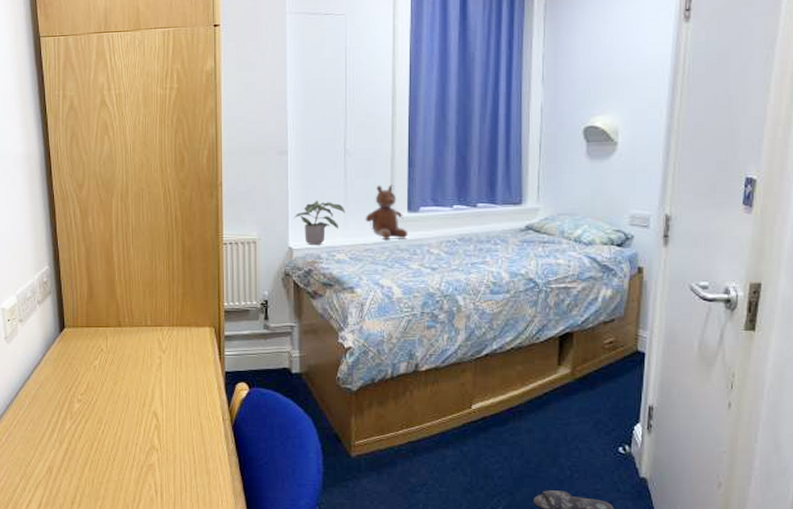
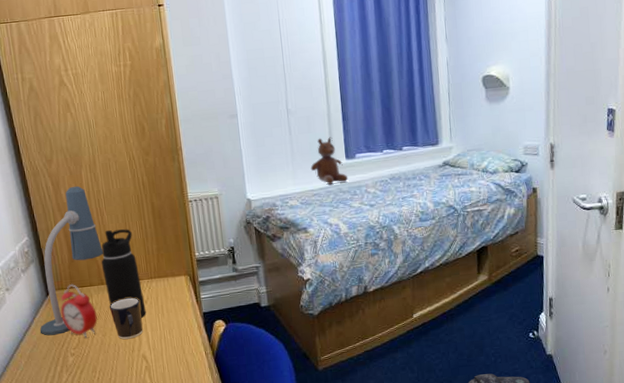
desk lamp: none [49,215,124,377] -> present [40,186,103,336]
alarm clock: none [72,323,110,384] -> present [60,284,98,338]
water bottle: none [121,267,163,369] -> present [101,229,146,318]
mug: none [123,345,158,392] -> present [109,297,143,340]
potted plant: present [293,200,346,245] -> none [248,155,294,195]

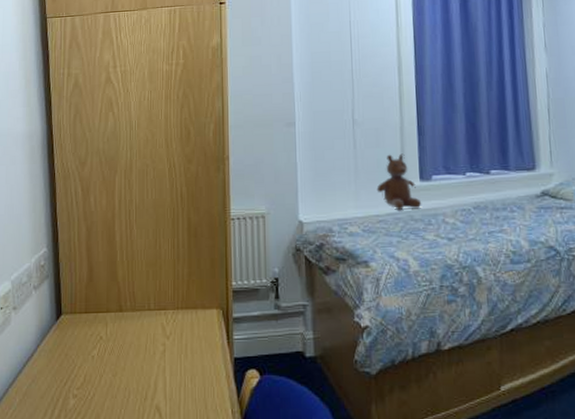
desk lamp: present [40,186,103,336] -> none [43,193,126,369]
alarm clock: present [60,284,98,338] -> none [69,308,109,377]
water bottle: present [101,229,146,318] -> none [122,246,167,357]
mug: present [109,297,143,340] -> none [124,331,162,383]

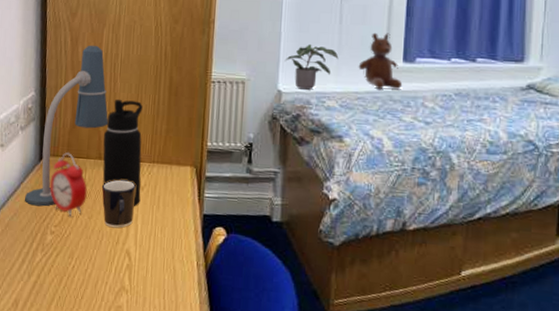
desk lamp: none [43,193,126,369] -> present [25,45,108,207]
alarm clock: none [69,308,109,377] -> present [50,152,87,217]
water bottle: none [122,246,167,357] -> present [103,99,143,206]
mug: none [124,331,162,383] -> present [101,179,137,229]
potted plant: none [303,171,357,218] -> present [284,43,339,90]

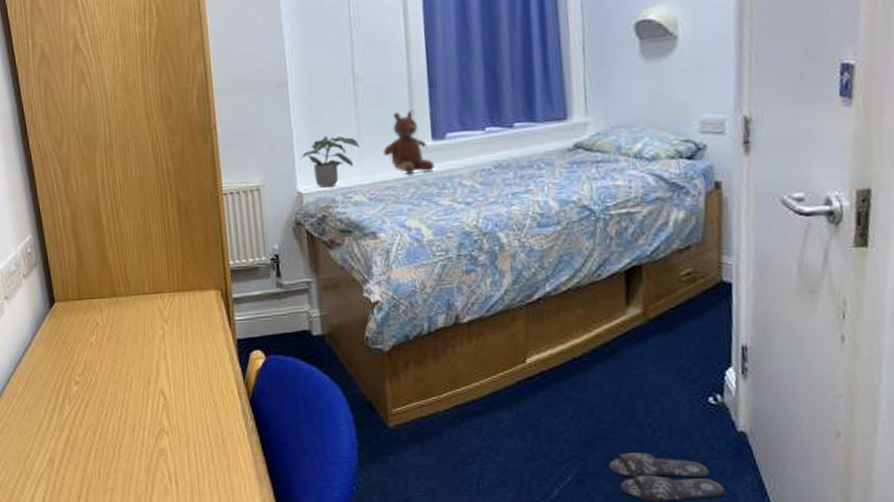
desk lamp: present [25,45,108,207] -> none [41,173,117,357]
alarm clock: present [50,152,87,217] -> none [65,295,108,363]
mug: present [101,179,137,229] -> none [121,315,162,368]
water bottle: present [103,99,143,206] -> none [114,228,166,342]

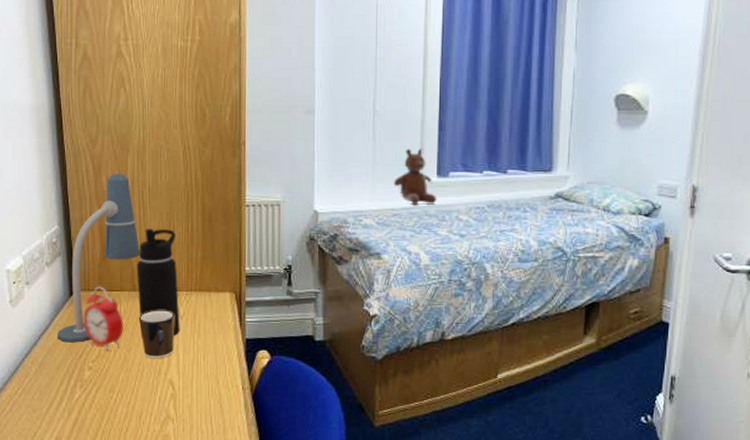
desk lamp: none [41,173,117,357] -> present [58,173,140,343]
alarm clock: none [65,295,108,363] -> present [83,286,124,351]
water bottle: none [114,228,166,342] -> present [136,228,180,336]
mug: none [121,315,162,368] -> present [138,310,175,359]
potted plant: present [300,135,360,188] -> none [319,162,374,209]

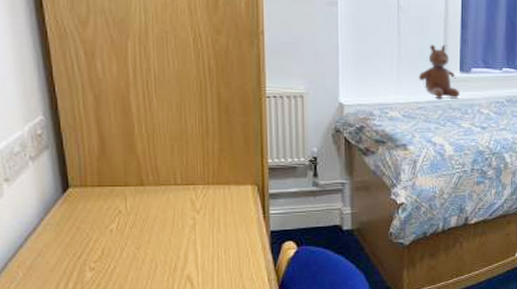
desk lamp: present [58,173,140,343] -> none [49,59,147,243]
alarm clock: present [83,286,124,351] -> none [80,181,131,250]
water bottle: present [136,228,180,336] -> none [143,119,197,231]
mug: present [138,310,175,359] -> none [148,205,191,256]

